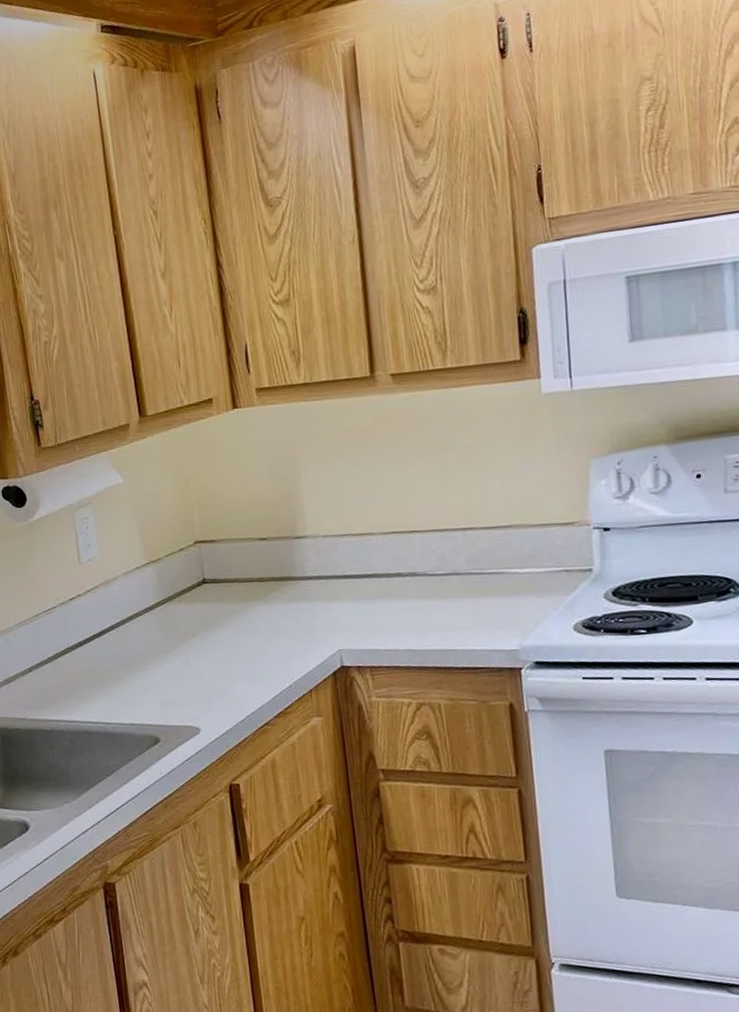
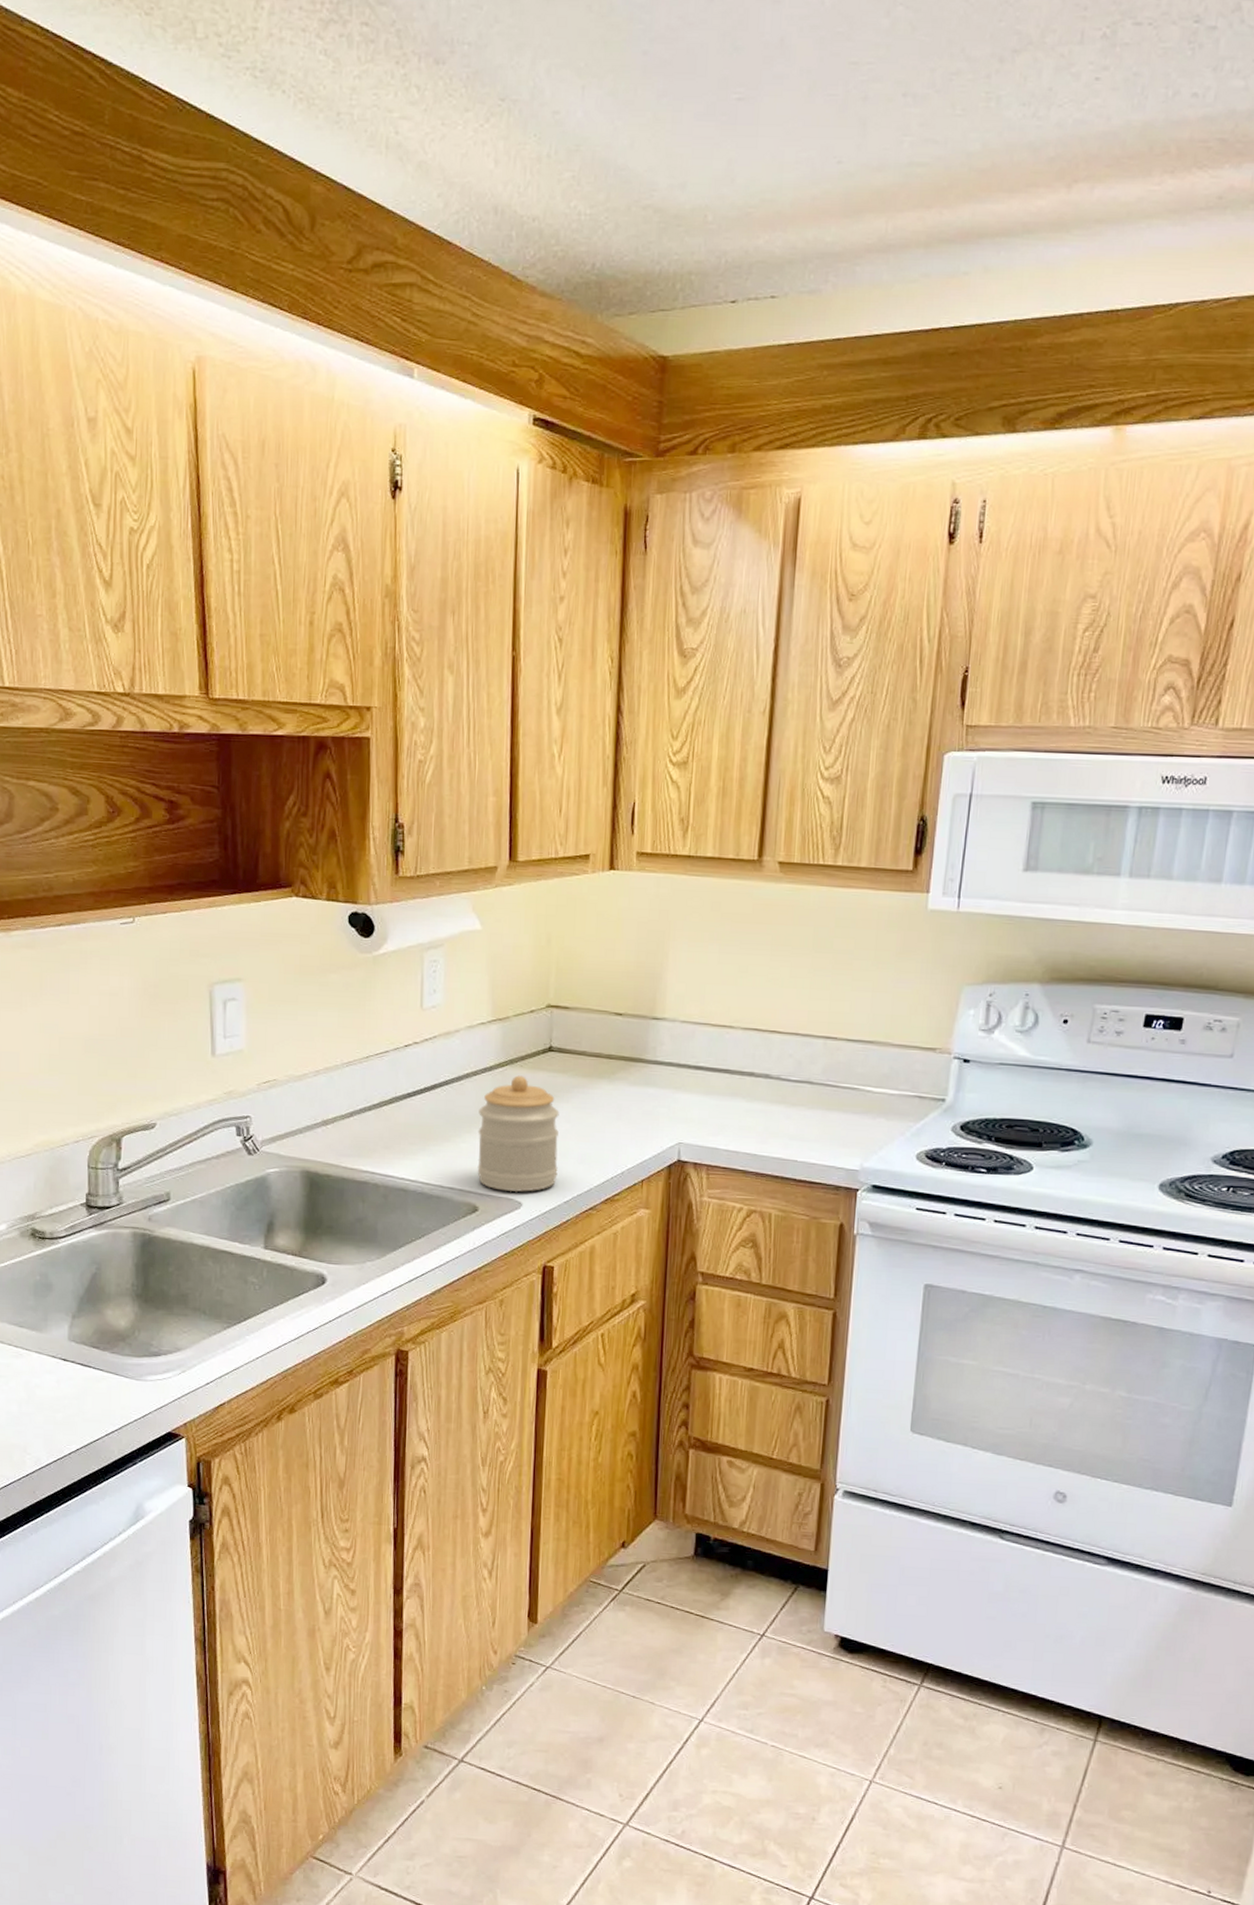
jar: none [146,610,229,720] -> present [477,1075,559,1193]

